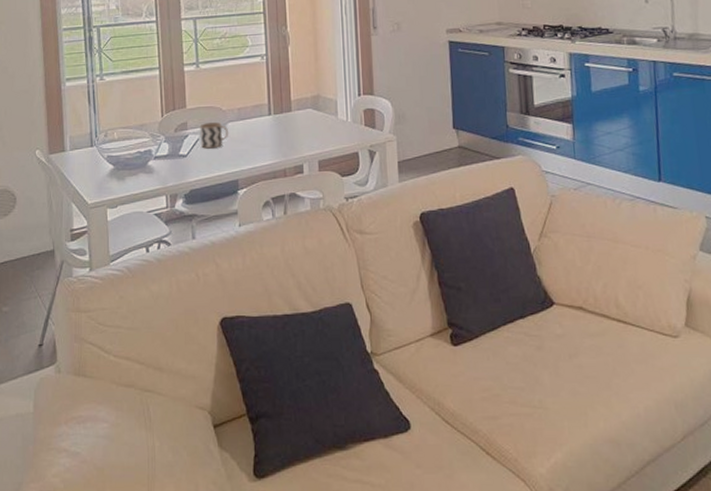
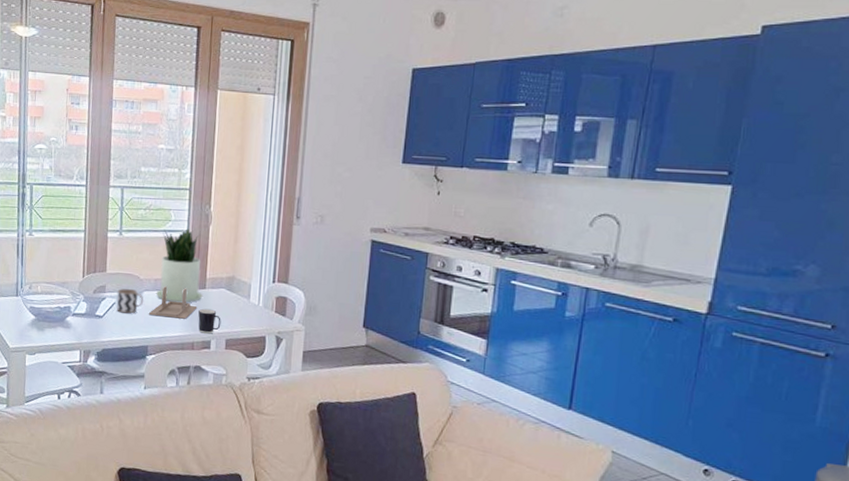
napkin holder: none [235,113,286,147] -> present [148,285,198,319]
planter: none [240,52,290,130] -> present [155,228,203,303]
mug: none [287,131,312,158] -> present [198,308,221,334]

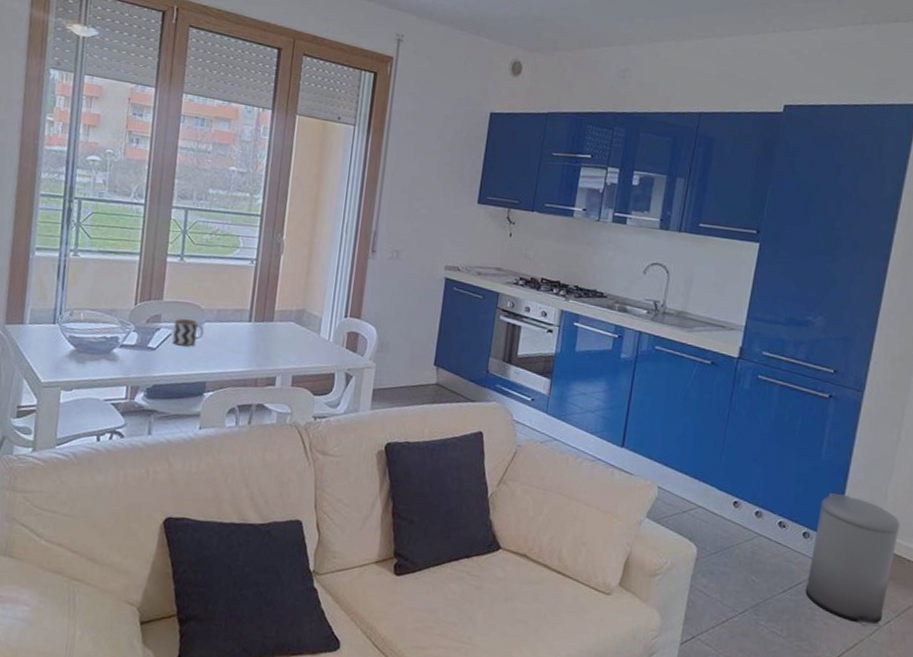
napkin holder: present [148,285,198,319] -> none [208,316,264,354]
planter: present [155,228,203,303] -> none [218,255,271,336]
mug: present [198,308,221,334] -> none [263,342,289,370]

